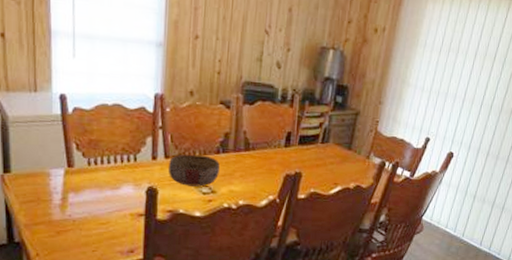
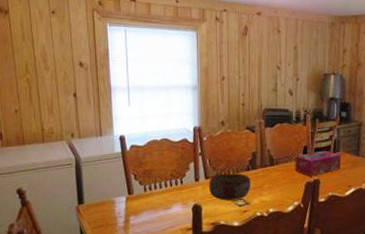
tissue box: none [274,139,330,168] -> present [295,150,341,176]

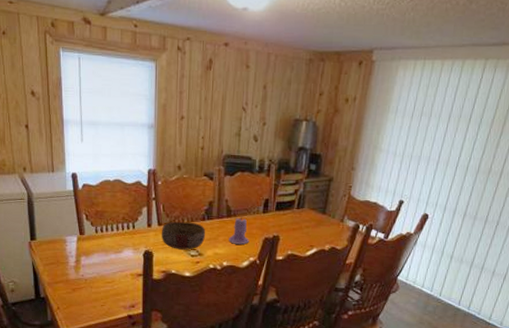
candle: none [273,164,292,191] -> present [229,216,249,245]
tissue box: present [295,150,341,176] -> none [253,205,305,232]

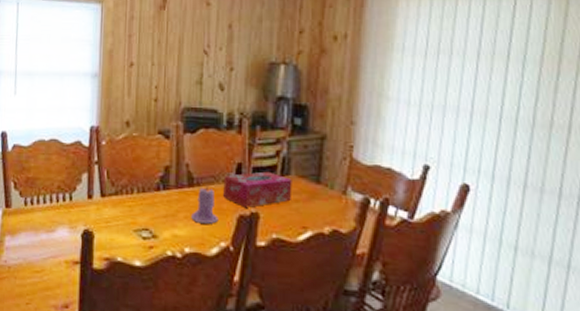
bowl: present [161,221,205,250] -> none [104,191,160,230]
tissue box: none [253,205,305,232] -> present [223,171,292,208]

